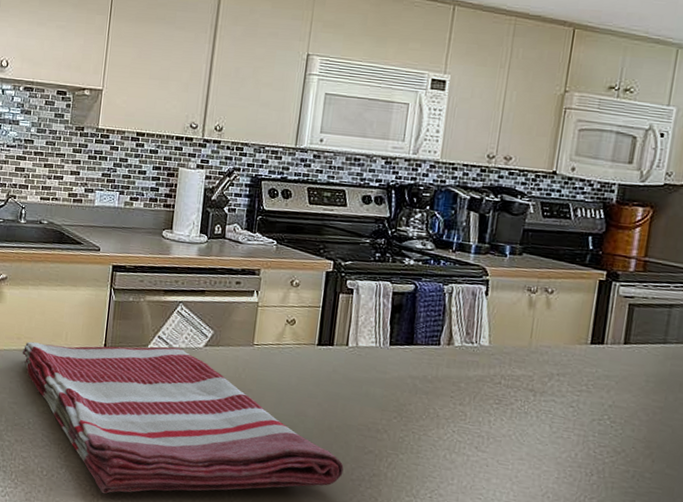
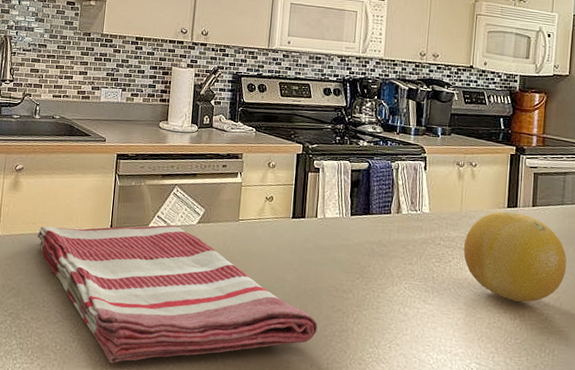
fruit: none [530,348,666,457] -> present [463,211,567,303]

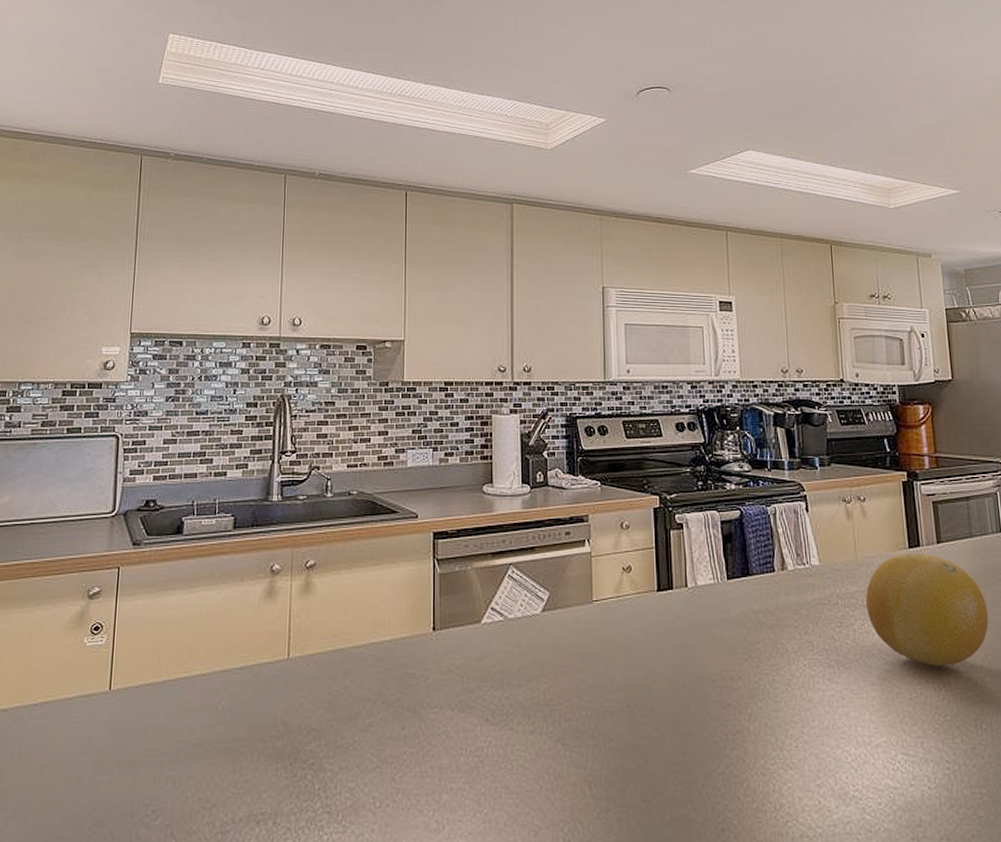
dish towel: present [37,225,318,363] -> none [339,617,705,816]

